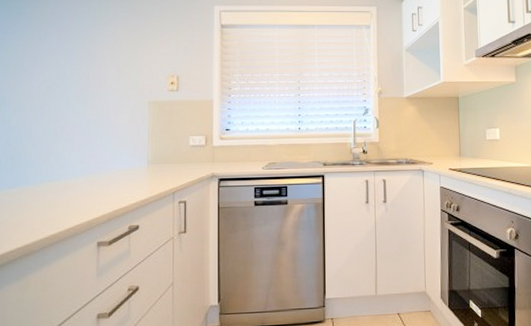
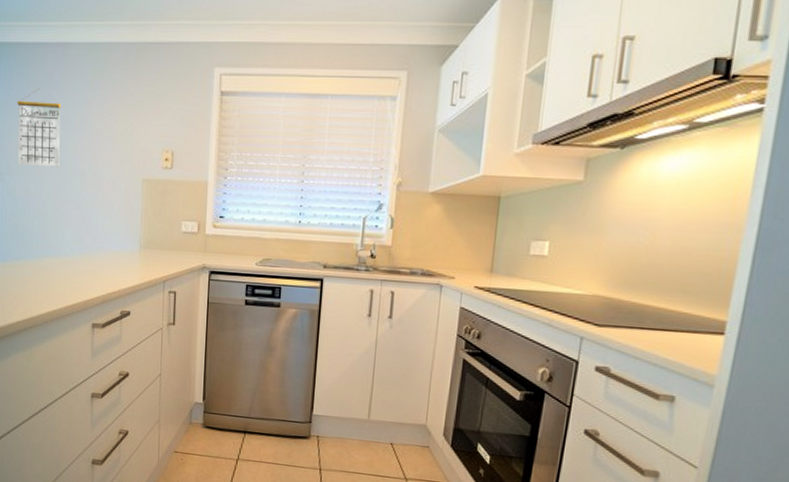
calendar: none [15,25,64,97] -> present [17,88,62,168]

